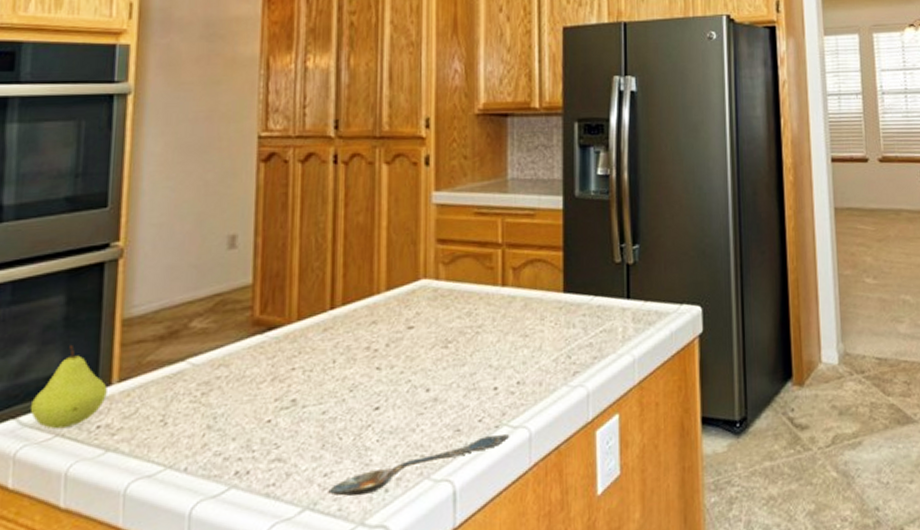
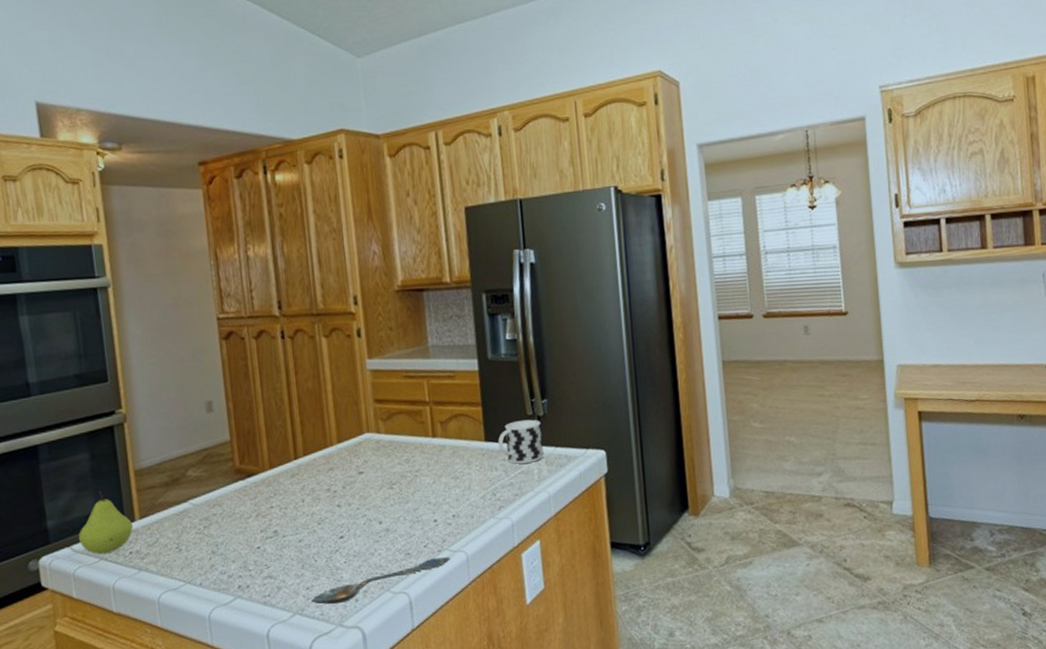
cup: none [578,268,631,320] -> present [498,419,544,464]

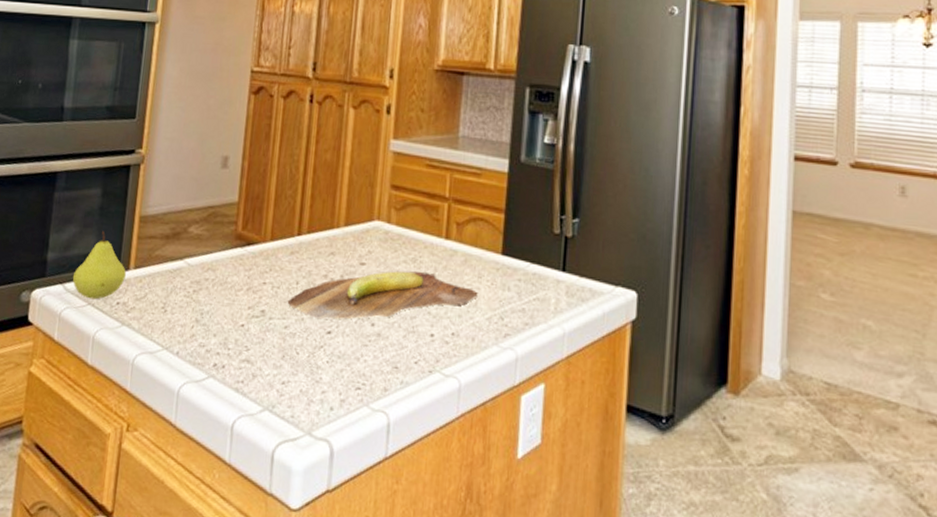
cutting board: none [297,469,470,528] -> present [287,271,478,319]
spoon: present [311,557,450,605] -> none [284,378,440,409]
cup: present [498,419,544,464] -> none [515,237,568,290]

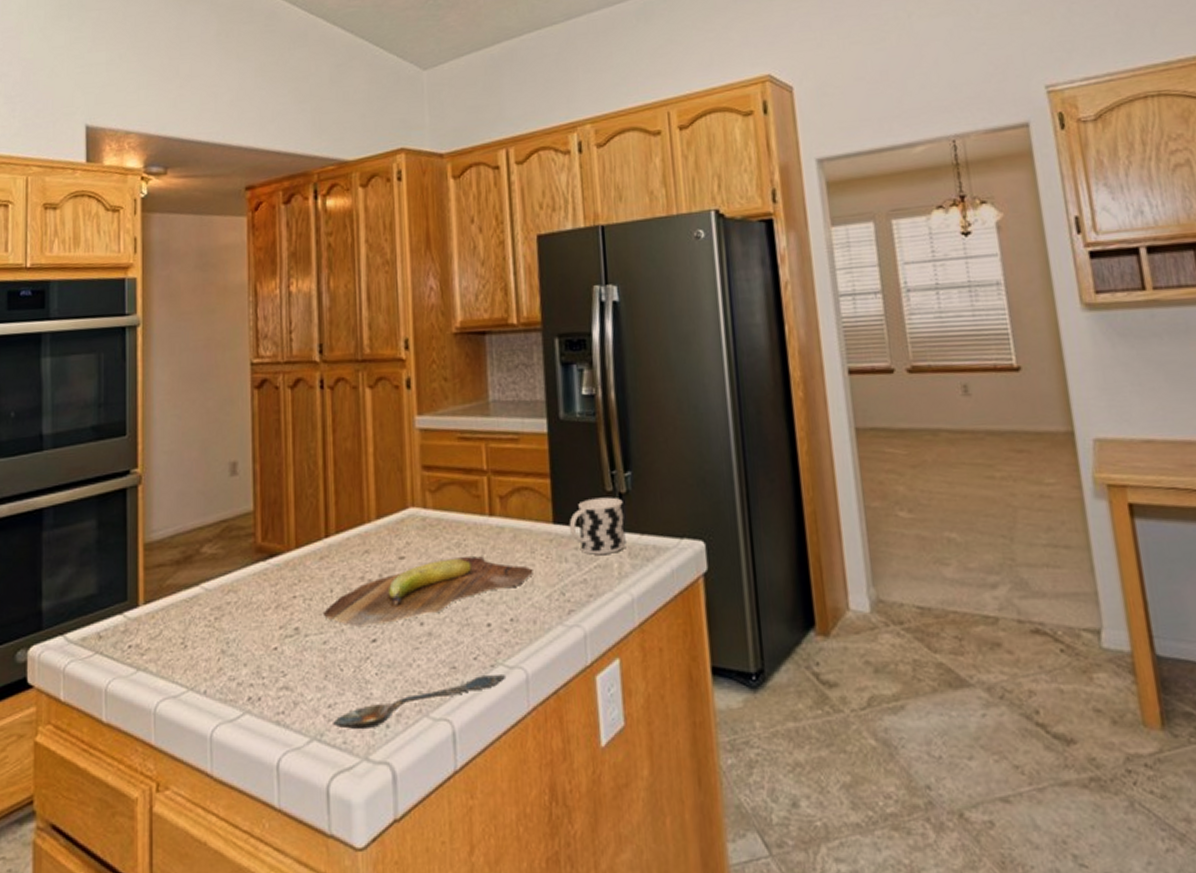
fruit: present [72,232,126,300] -> none [74,568,135,647]
spoon: none [284,378,440,409] -> present [333,675,505,730]
cup: none [515,237,568,290] -> present [569,497,626,555]

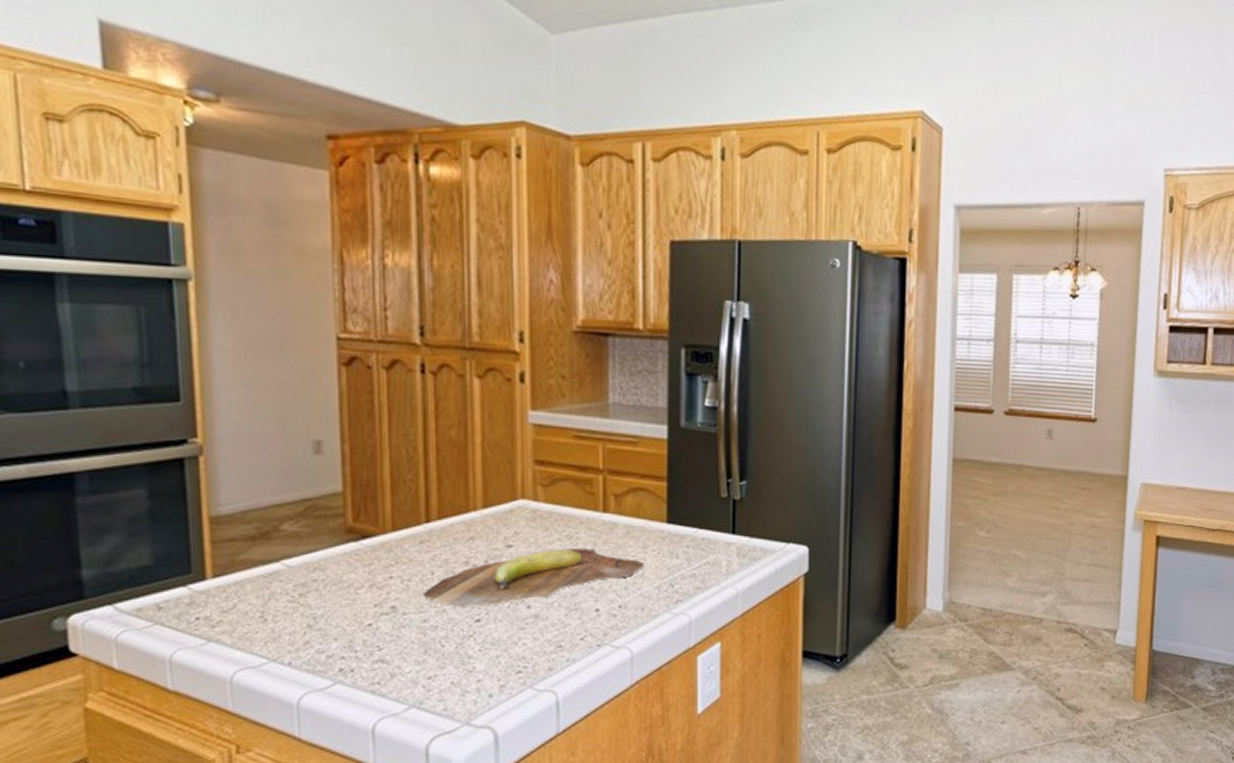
spoon: present [333,675,505,730] -> none [433,653,611,699]
cup: present [569,497,626,555] -> none [682,502,736,553]

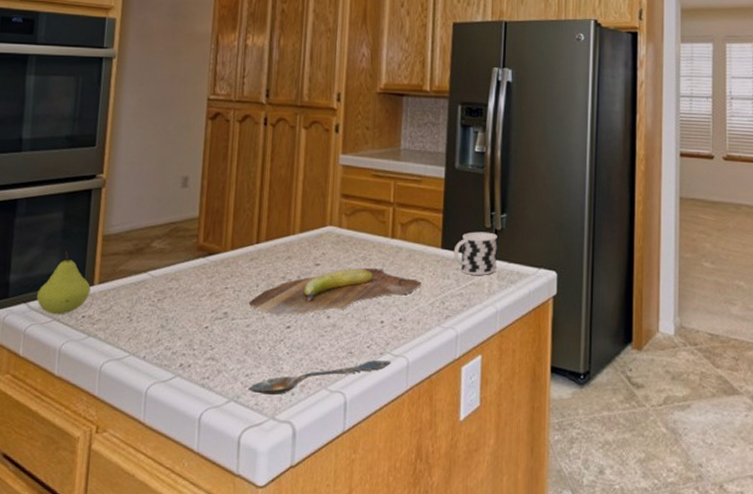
fruit: none [125,539,202,618] -> present [36,252,91,315]
spoon: none [433,653,611,699] -> present [248,361,391,396]
cup: none [682,502,736,553] -> present [453,232,498,275]

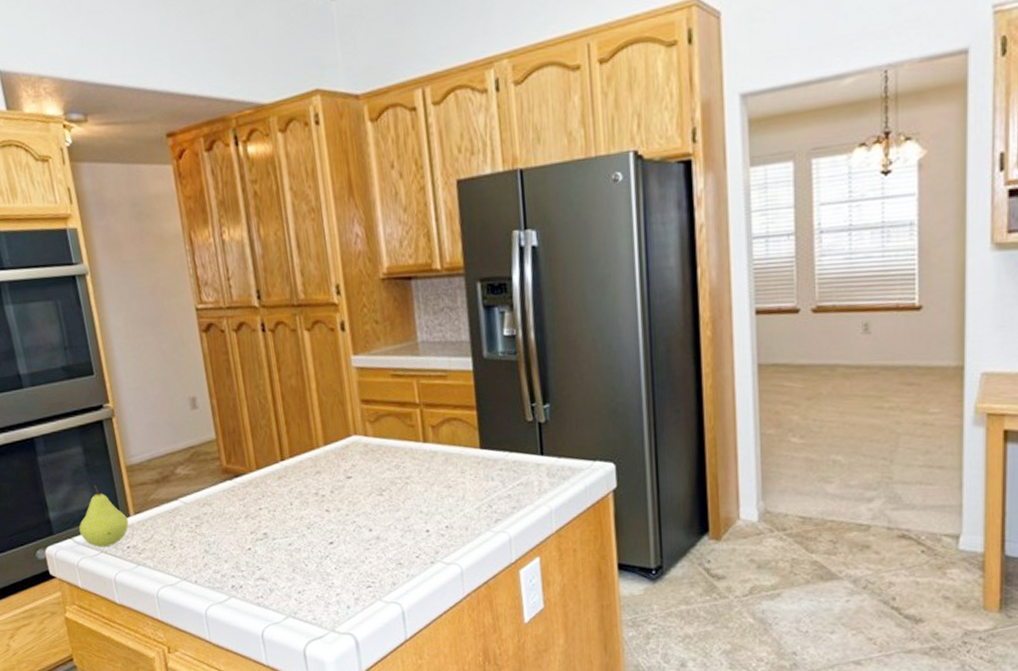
cutting board: present [248,268,422,315] -> none [286,476,464,532]
spoon: present [248,361,391,396] -> none [303,569,443,610]
cup: present [453,232,498,275] -> none [494,426,545,475]

